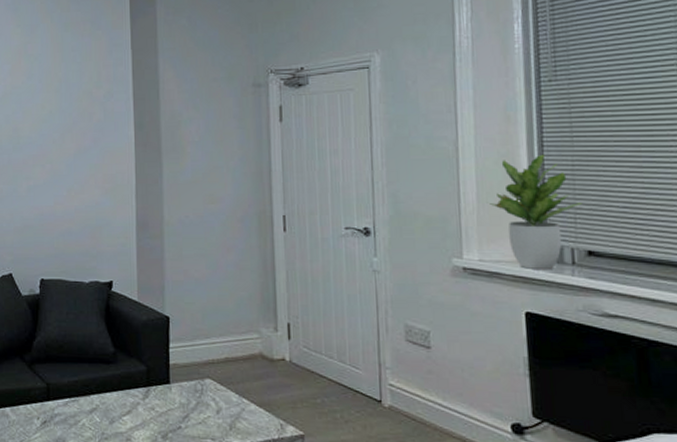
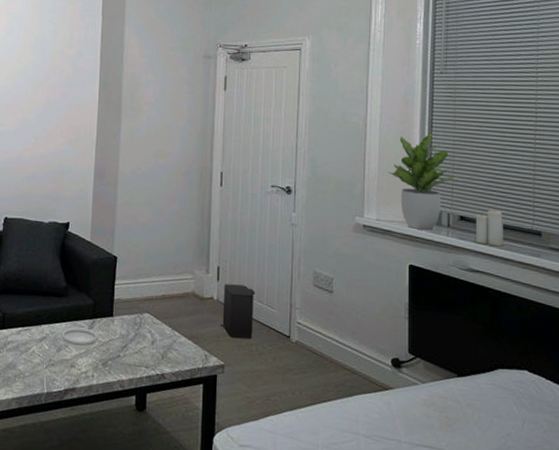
bowl: none [113,396,154,423] -> present [61,327,98,352]
pedal bin: none [294,343,336,404] -> present [218,284,255,338]
candle: none [607,238,652,285] -> present [473,208,506,247]

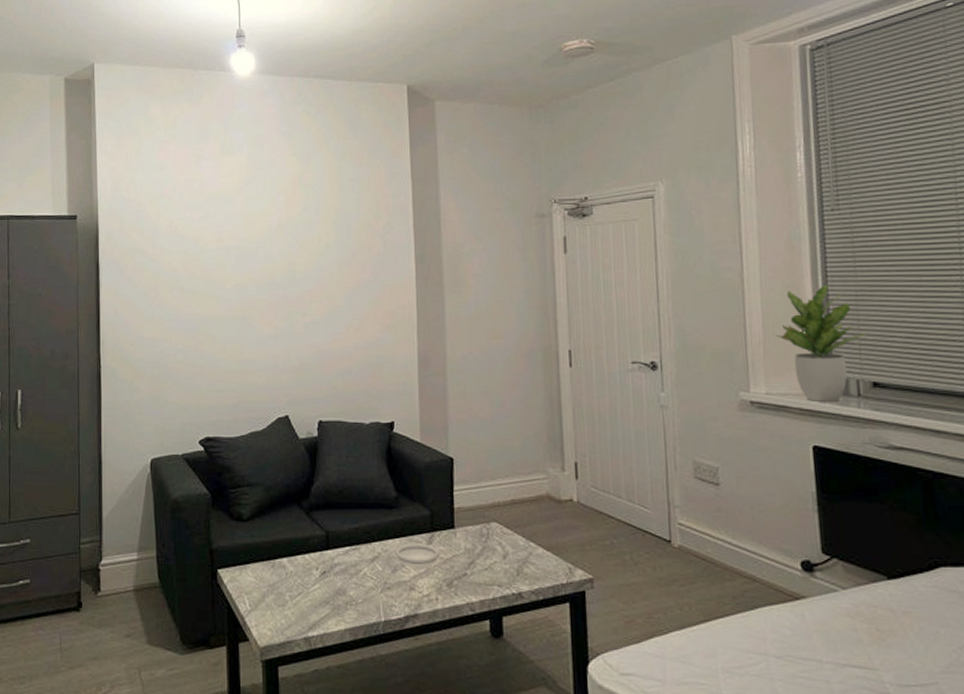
pedal bin: present [218,284,255,338] -> none [582,482,625,546]
candle: present [473,208,506,247] -> none [892,369,935,416]

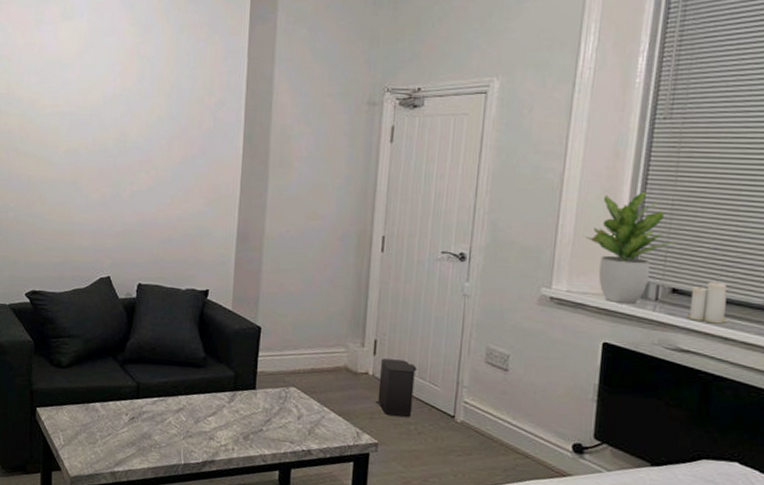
bowl: present [396,543,439,571] -> none [200,399,239,424]
pedal bin: none [582,482,625,546] -> present [373,358,417,417]
candle: none [892,369,935,416] -> present [686,279,728,324]

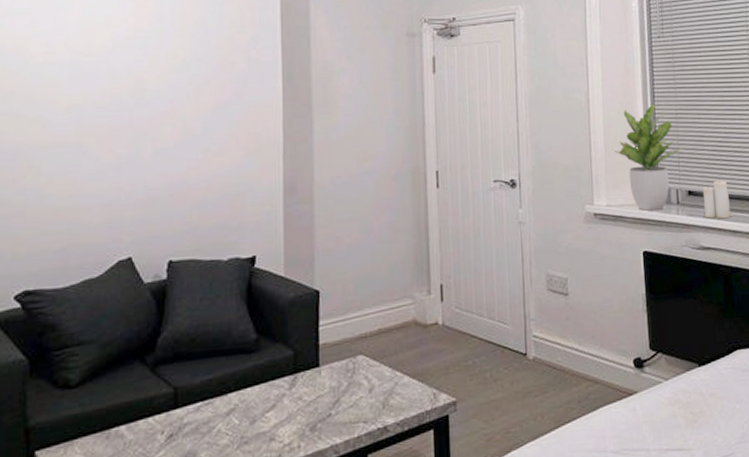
pedal bin: present [373,358,417,417] -> none [446,302,486,367]

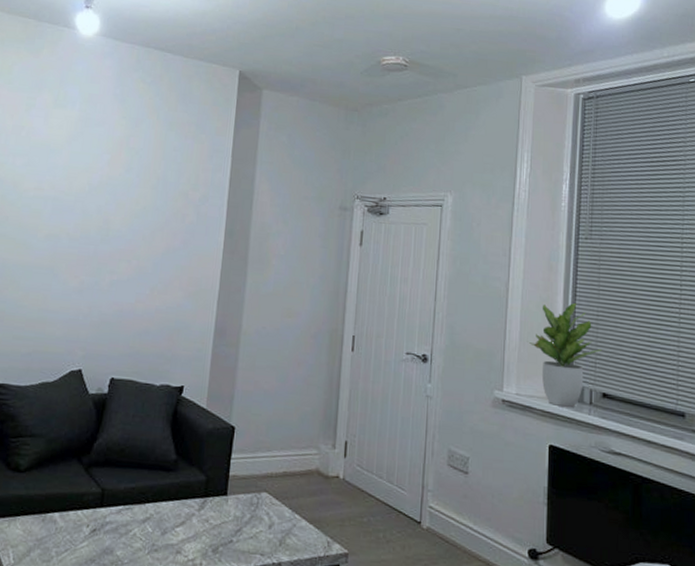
candle: present [702,178,733,219] -> none [615,385,649,428]

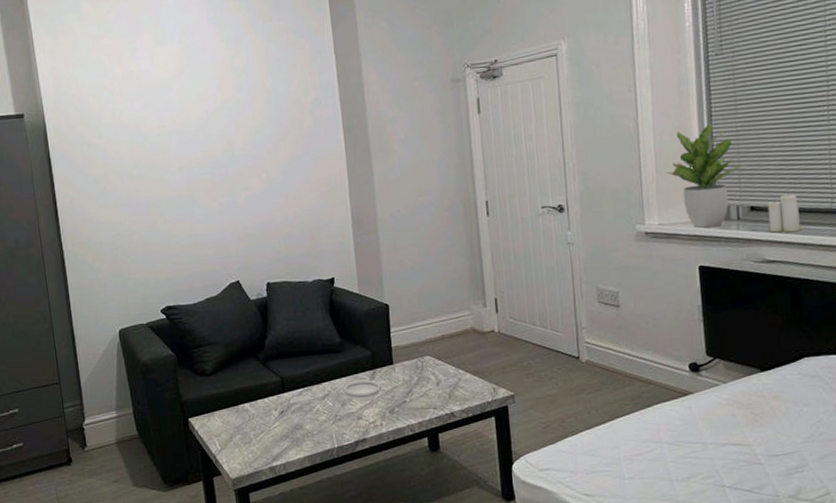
bowl: none [168,506,209,535] -> present [343,379,381,403]
candle: none [615,385,649,428] -> present [766,192,803,233]

